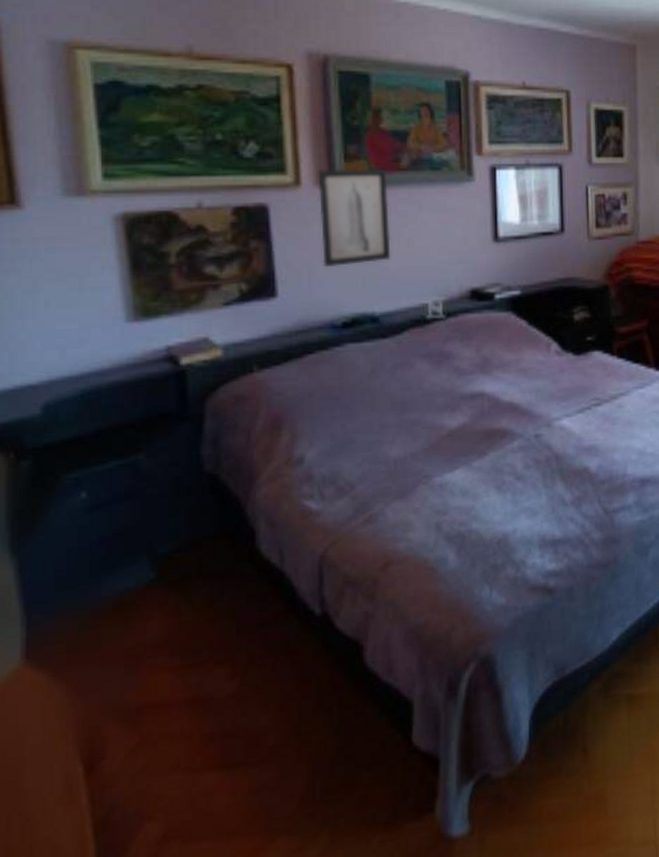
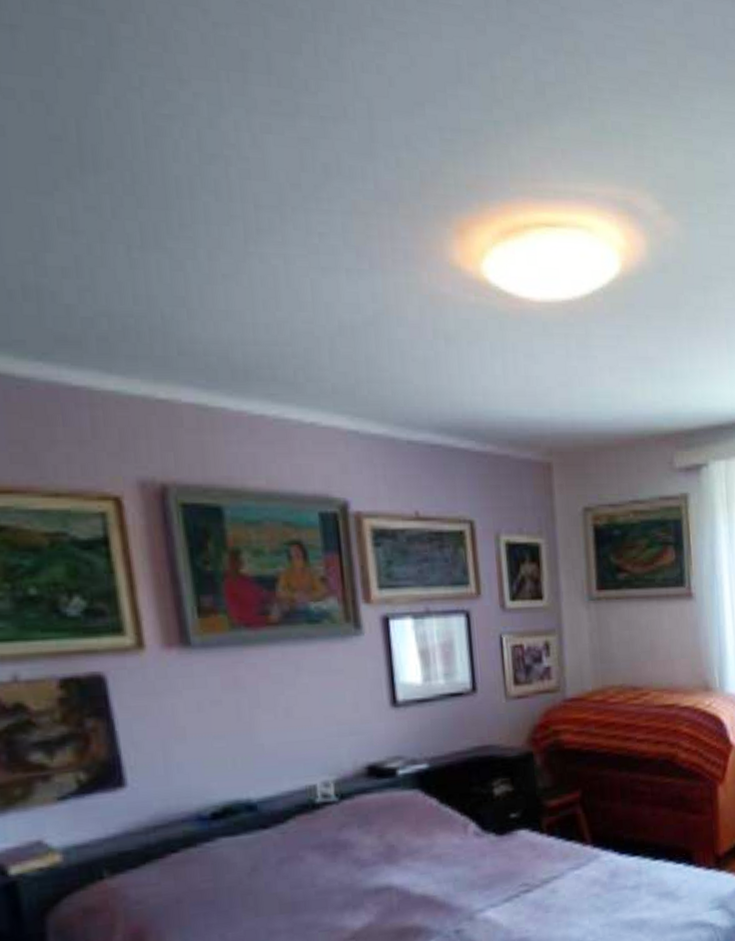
wall art: present [318,169,391,268] -> none [165,625,266,748]

